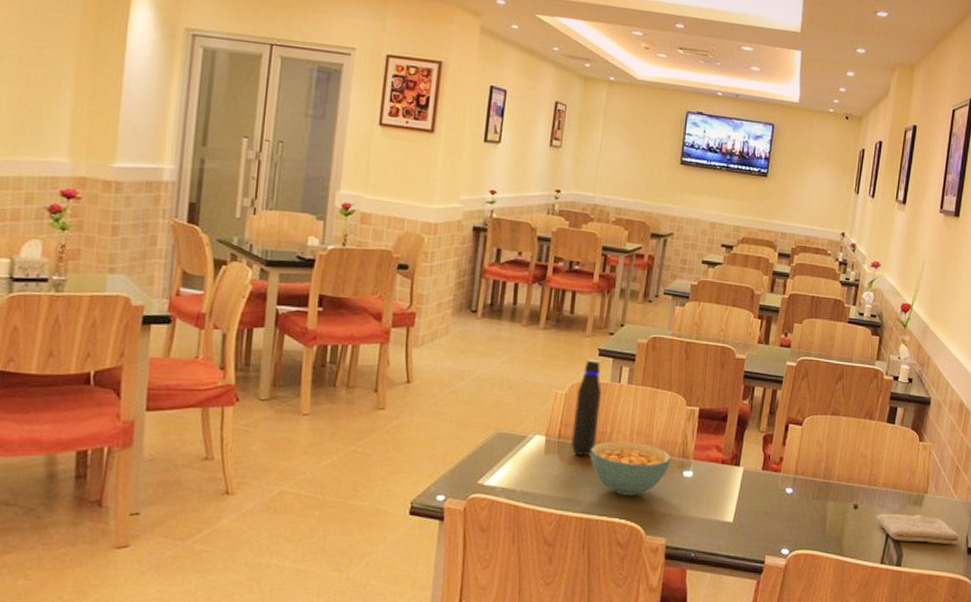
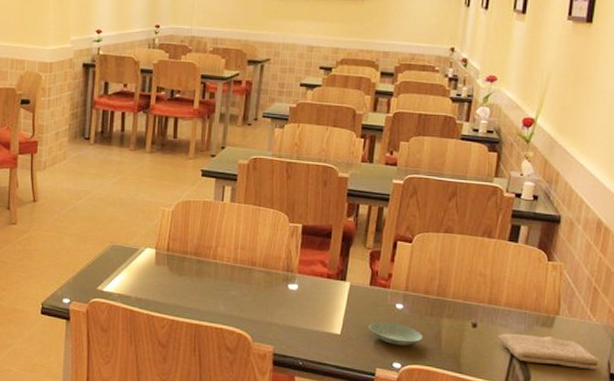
water bottle: present [571,359,601,456] -> none [179,179,205,268]
cereal bowl: present [590,441,672,496] -> none [197,254,276,305]
saucer: none [760,507,810,531] -> present [369,322,423,346]

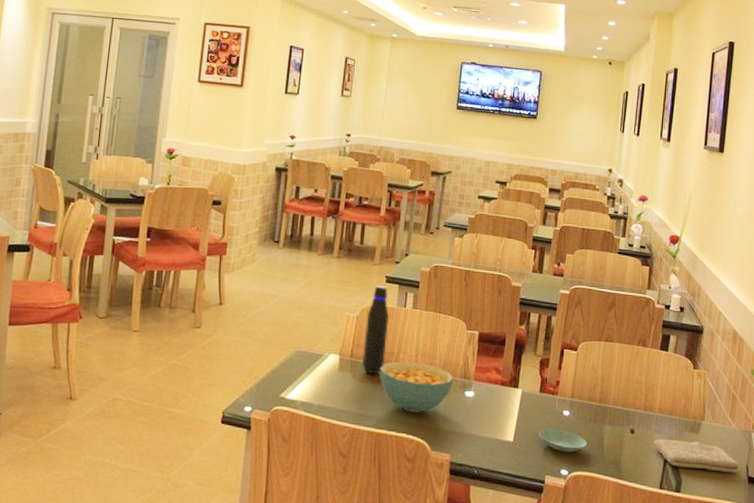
water bottle: none [179,179,205,268] -> present [362,285,389,375]
cereal bowl: none [197,254,276,305] -> present [379,361,454,413]

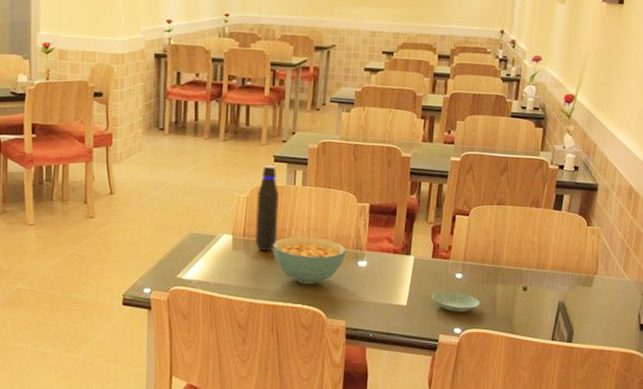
washcloth: present [652,438,740,474] -> none [545,294,632,323]

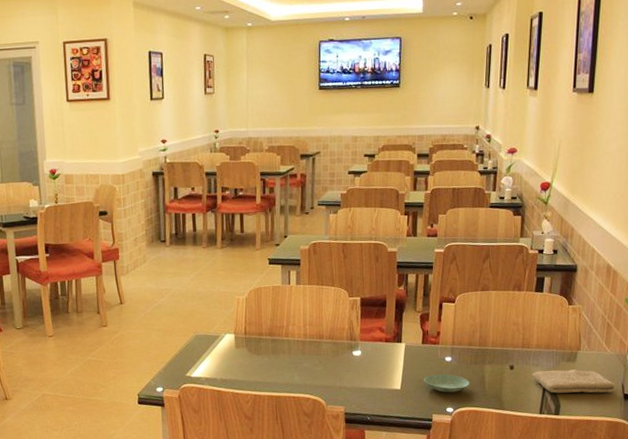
water bottle: present [255,165,278,251] -> none [254,267,276,347]
cereal bowl: present [272,237,347,284] -> none [272,331,341,375]
washcloth: none [545,294,632,323] -> present [531,369,615,394]

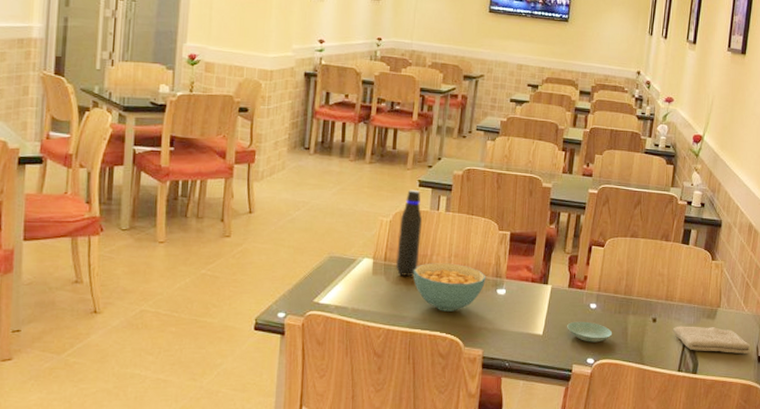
water bottle: none [254,267,276,347] -> present [396,189,422,277]
cereal bowl: none [272,331,341,375] -> present [413,263,487,312]

